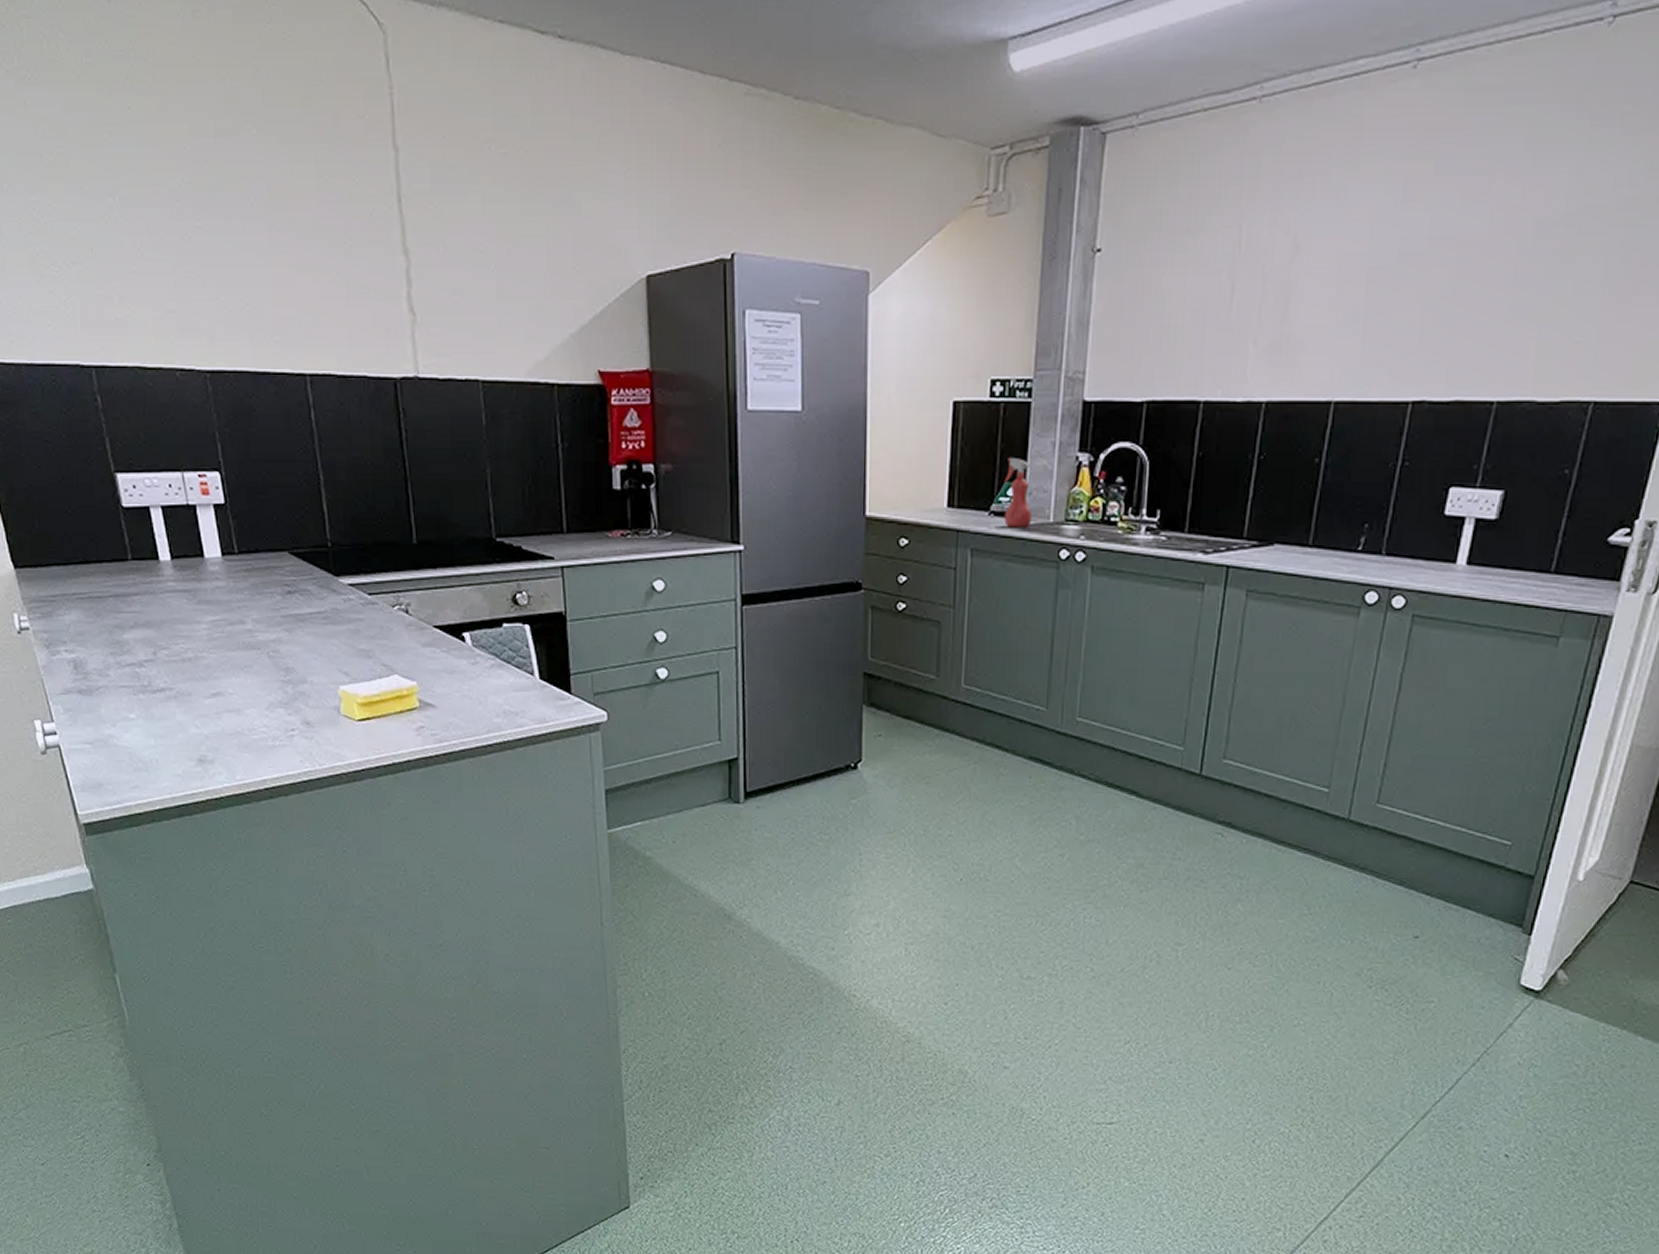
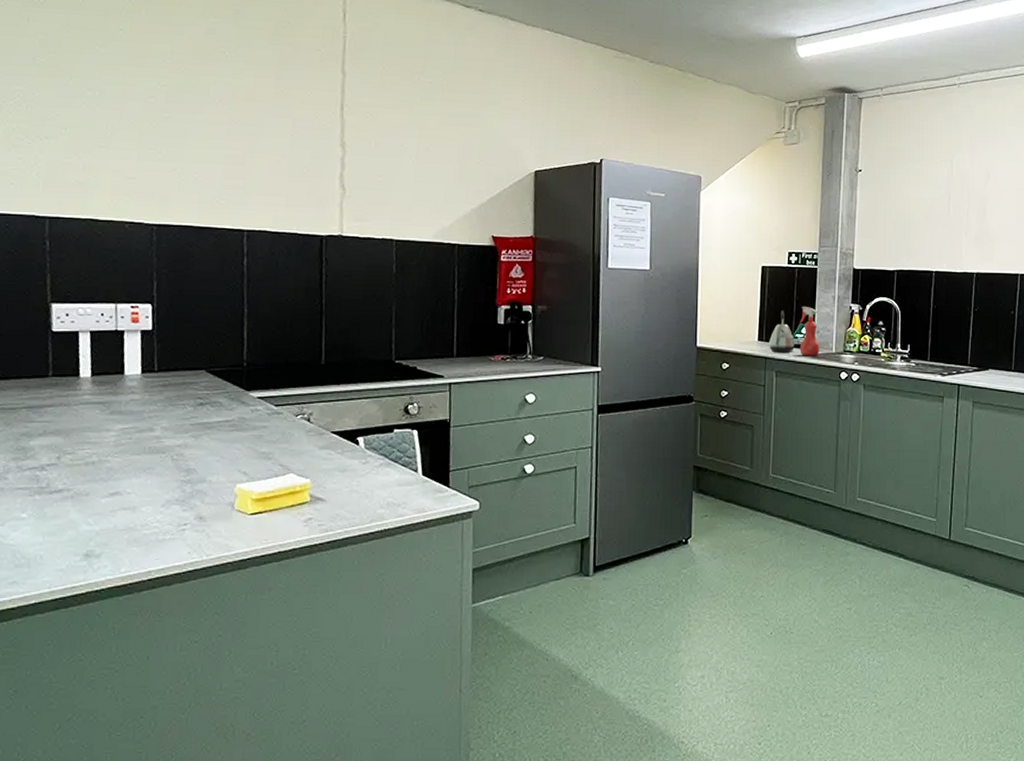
kettle: none [961,463,998,524] -> present [768,310,795,353]

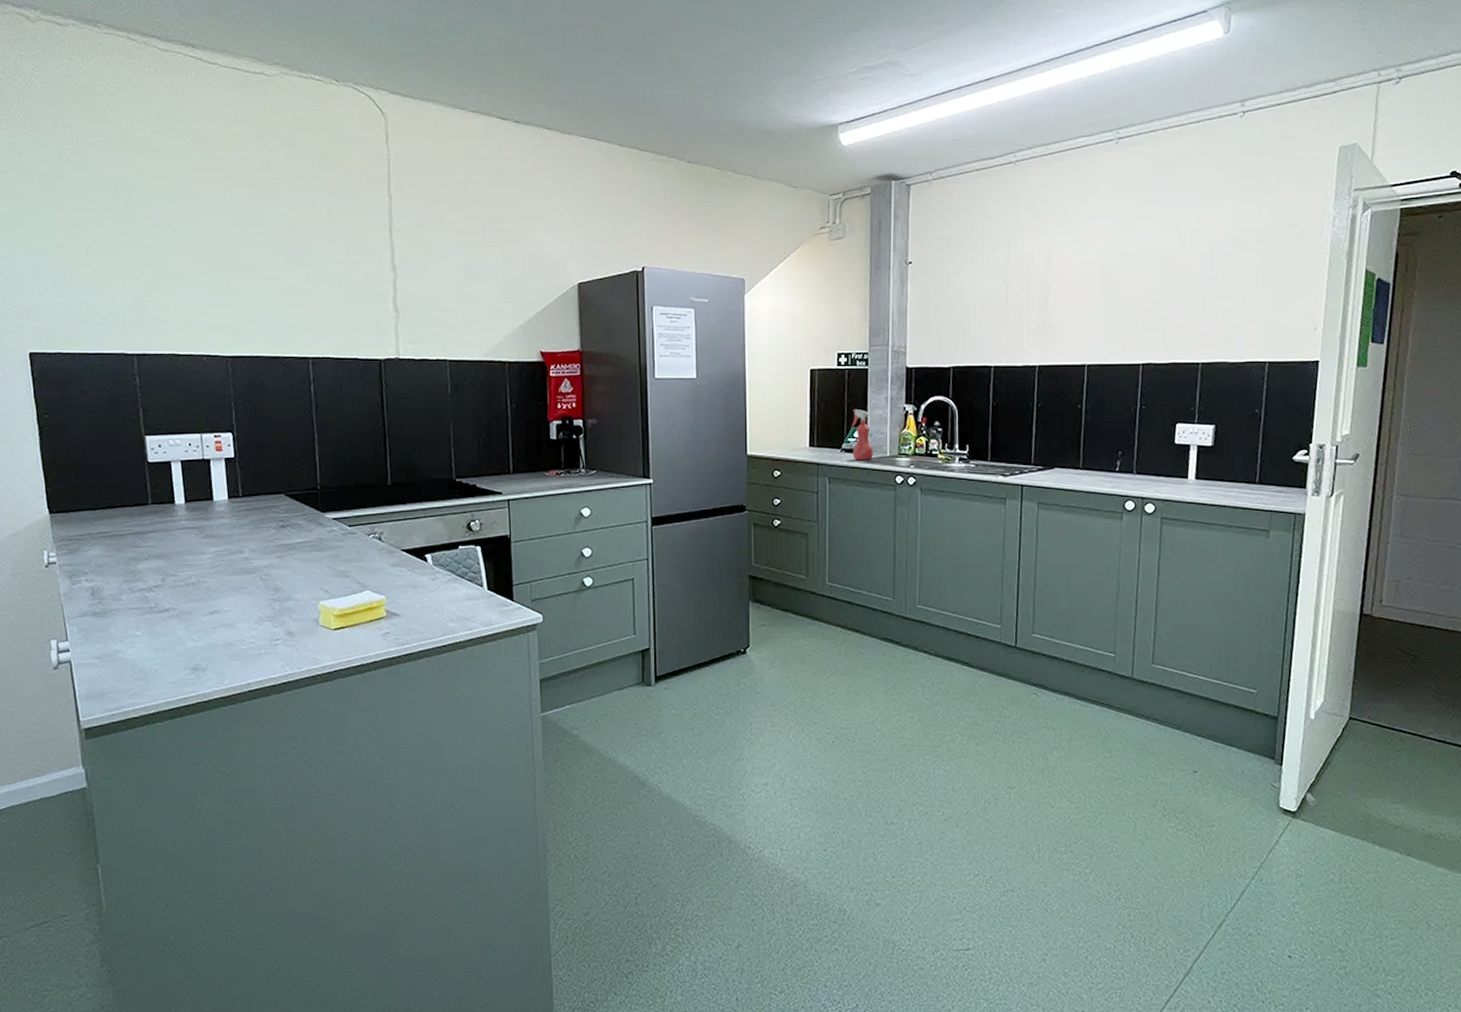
kettle: present [768,310,795,353] -> none [819,414,847,459]

